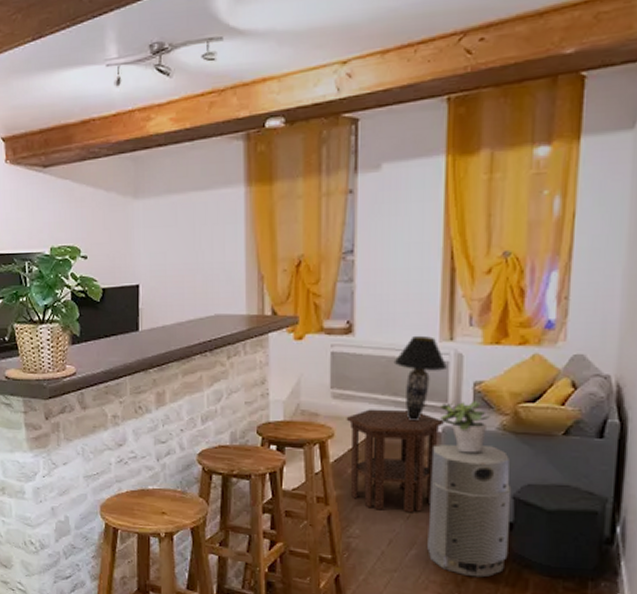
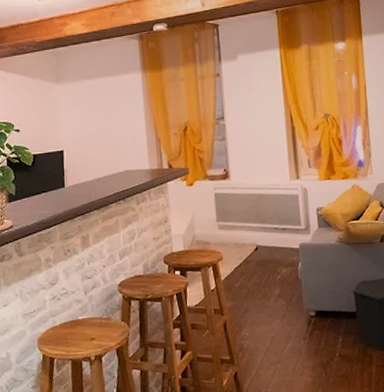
side table: present [346,409,444,513] -> none [230,233,300,315]
table lamp: present [393,335,447,422] -> none [260,176,297,242]
air purifier: present [427,445,512,578] -> none [294,255,356,359]
potted plant: present [439,400,490,453] -> none [295,222,331,262]

